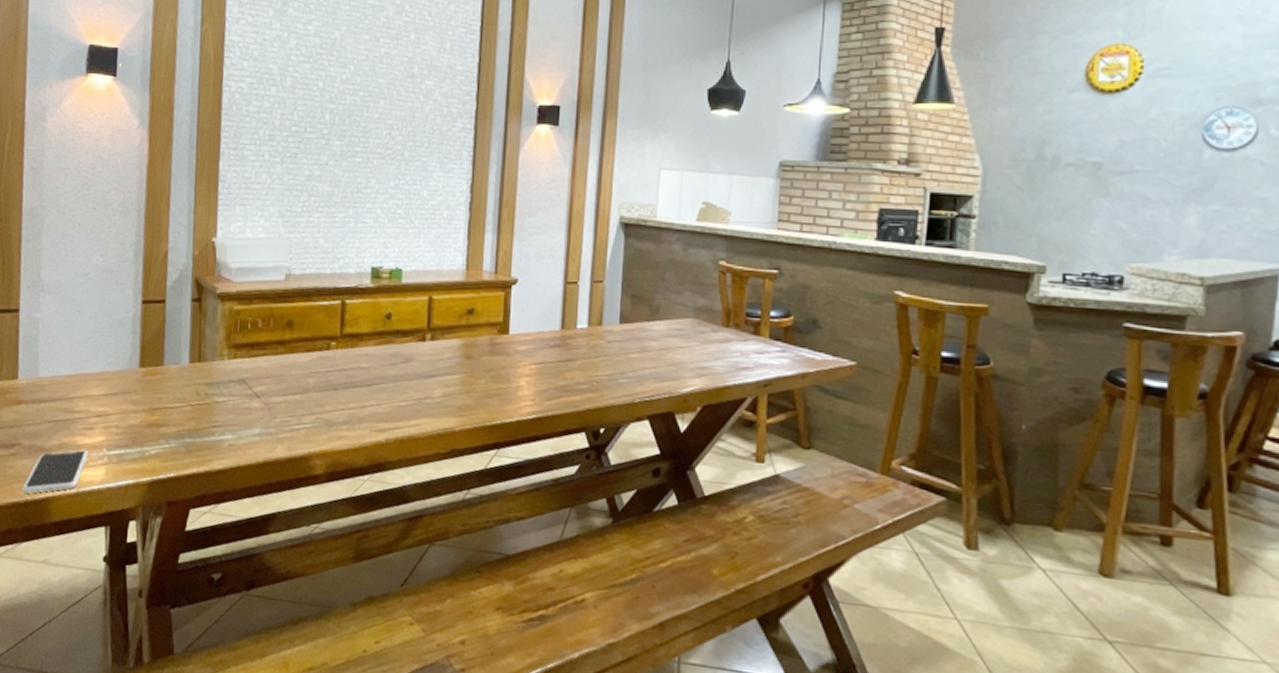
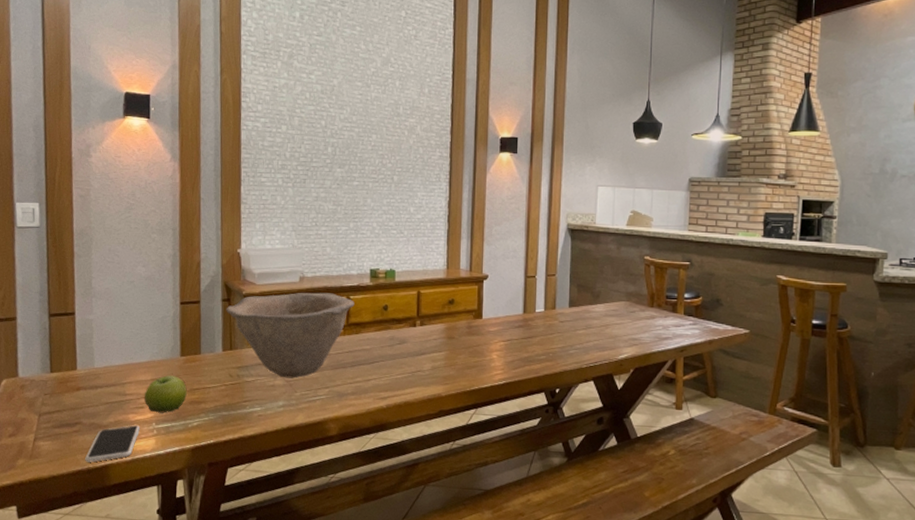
fruit: none [95,390,145,437] -> present [145,375,187,413]
bowl: none [195,294,351,401] -> present [226,292,355,379]

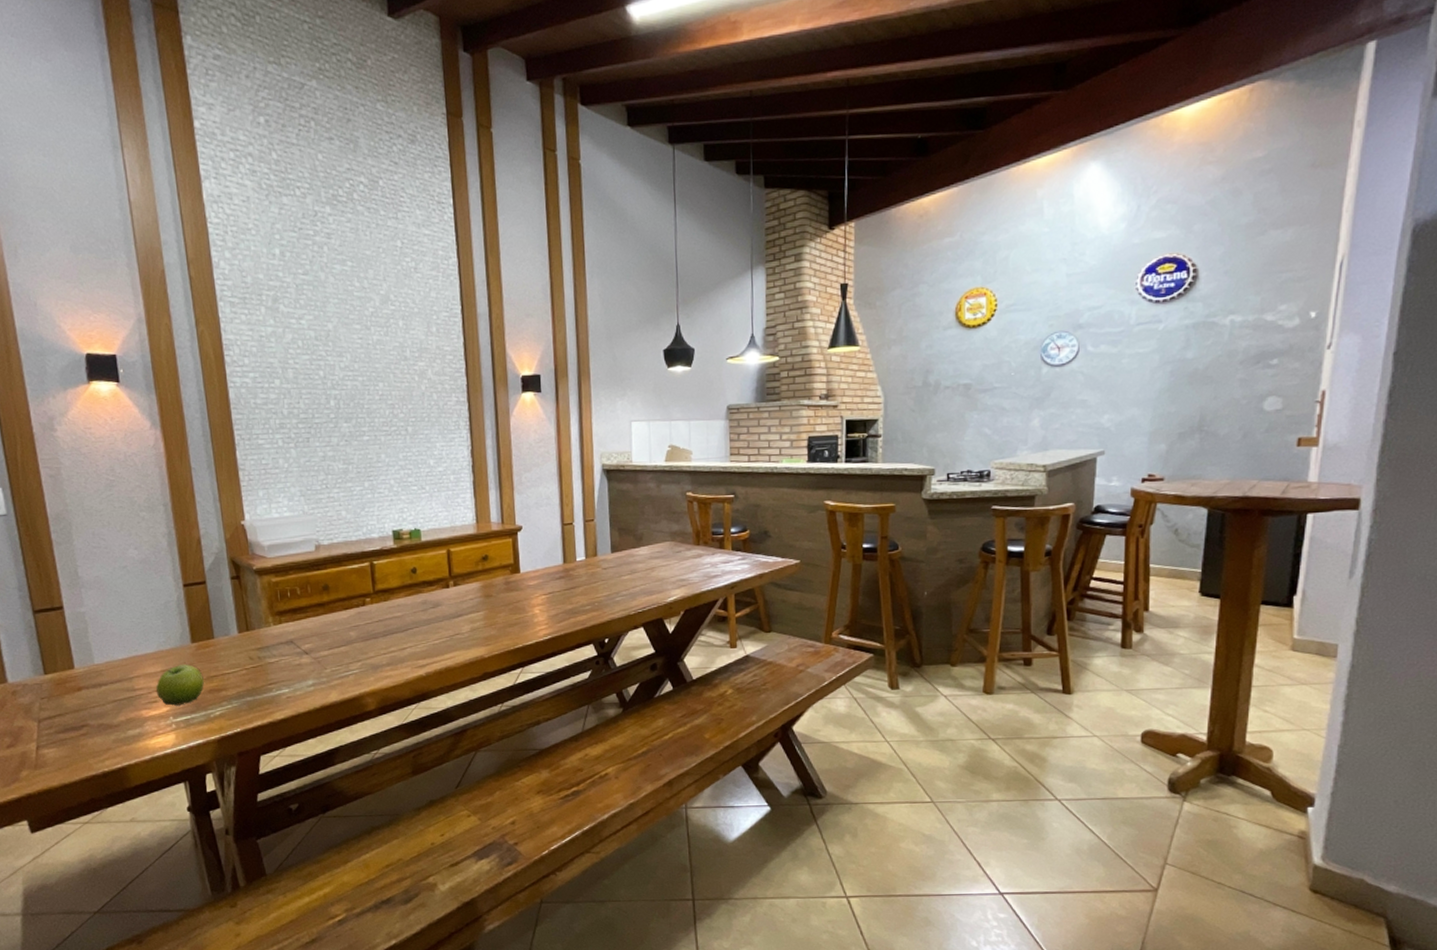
smartphone: present [85,425,141,462] -> none [98,721,157,766]
bowl: present [226,292,355,379] -> none [236,560,380,655]

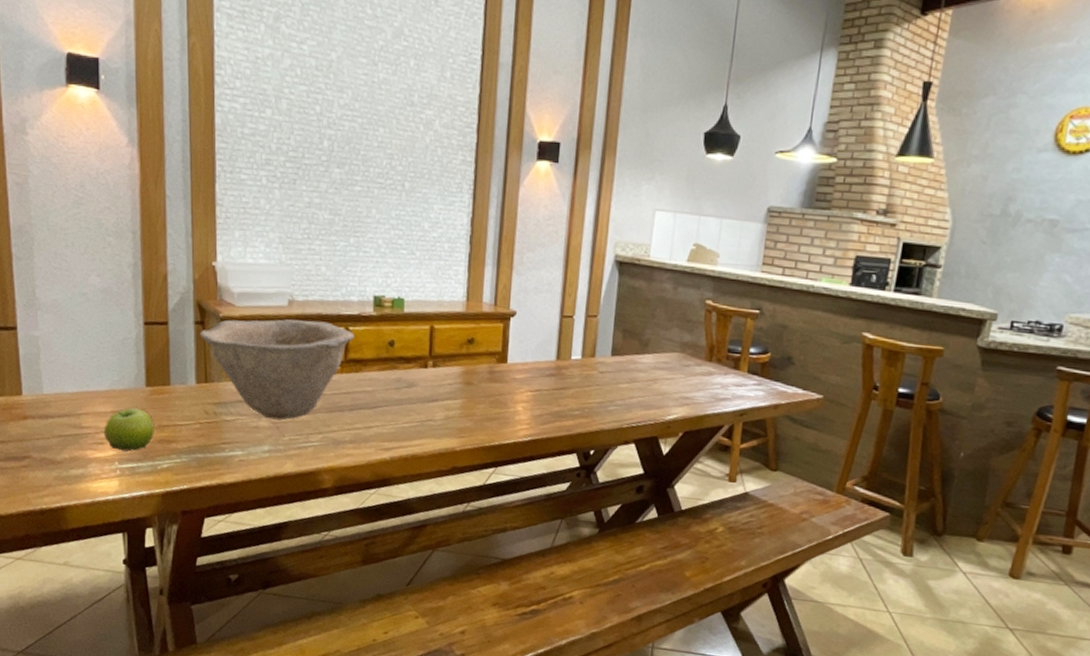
bowl: none [236,560,380,655] -> present [199,319,355,420]

